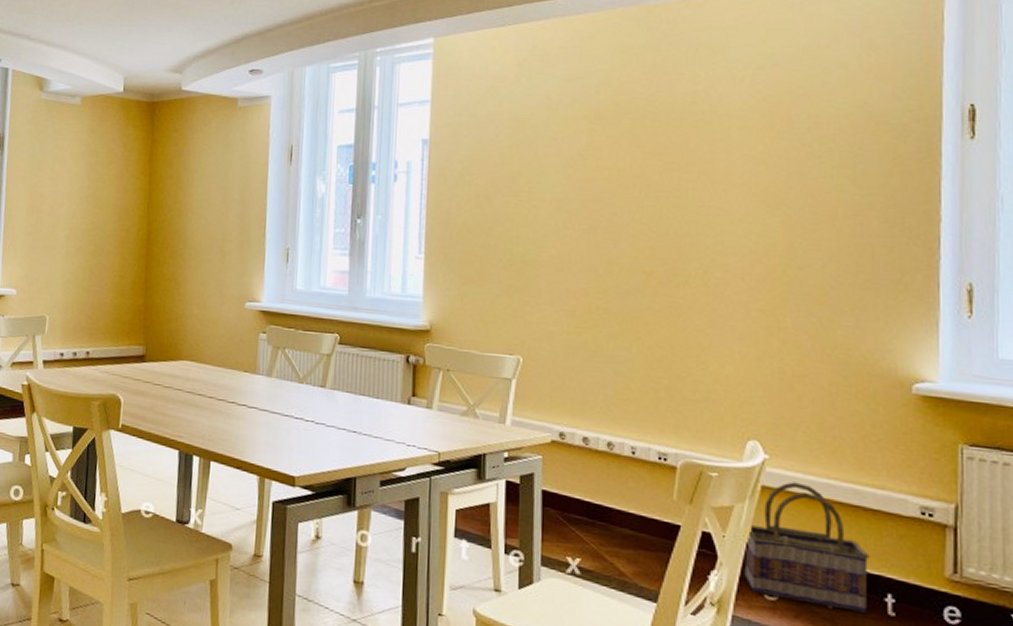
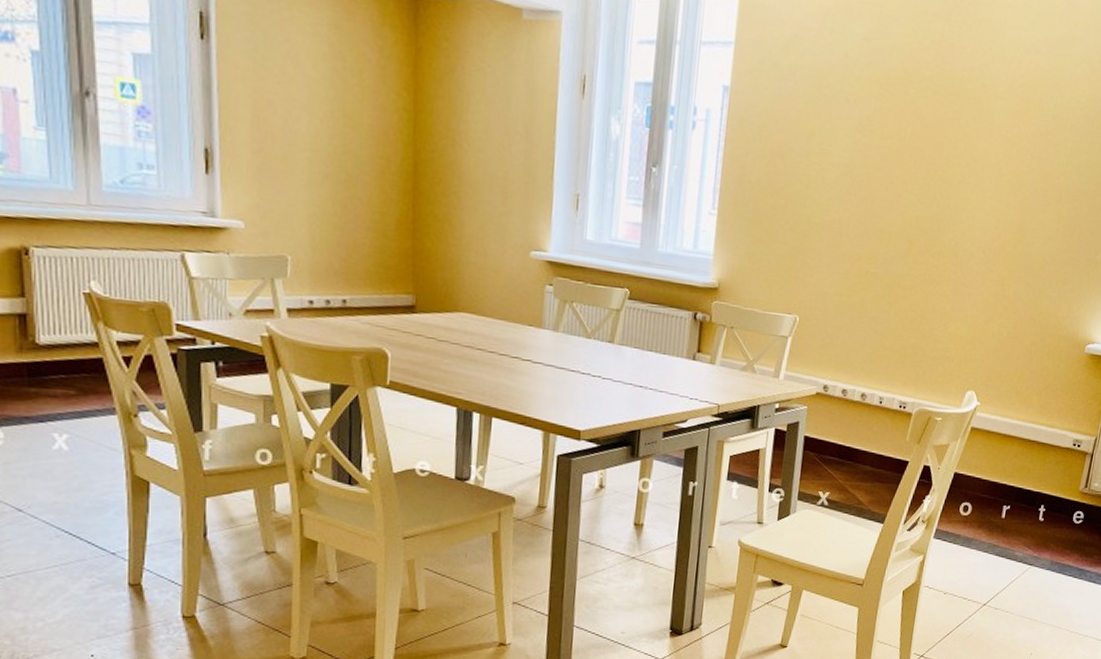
basket: present [744,482,870,613] -> none [949,423,1035,520]

